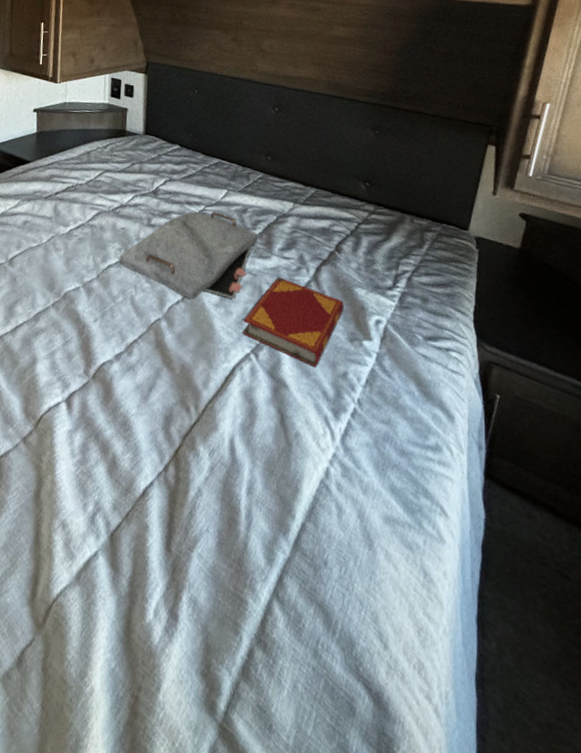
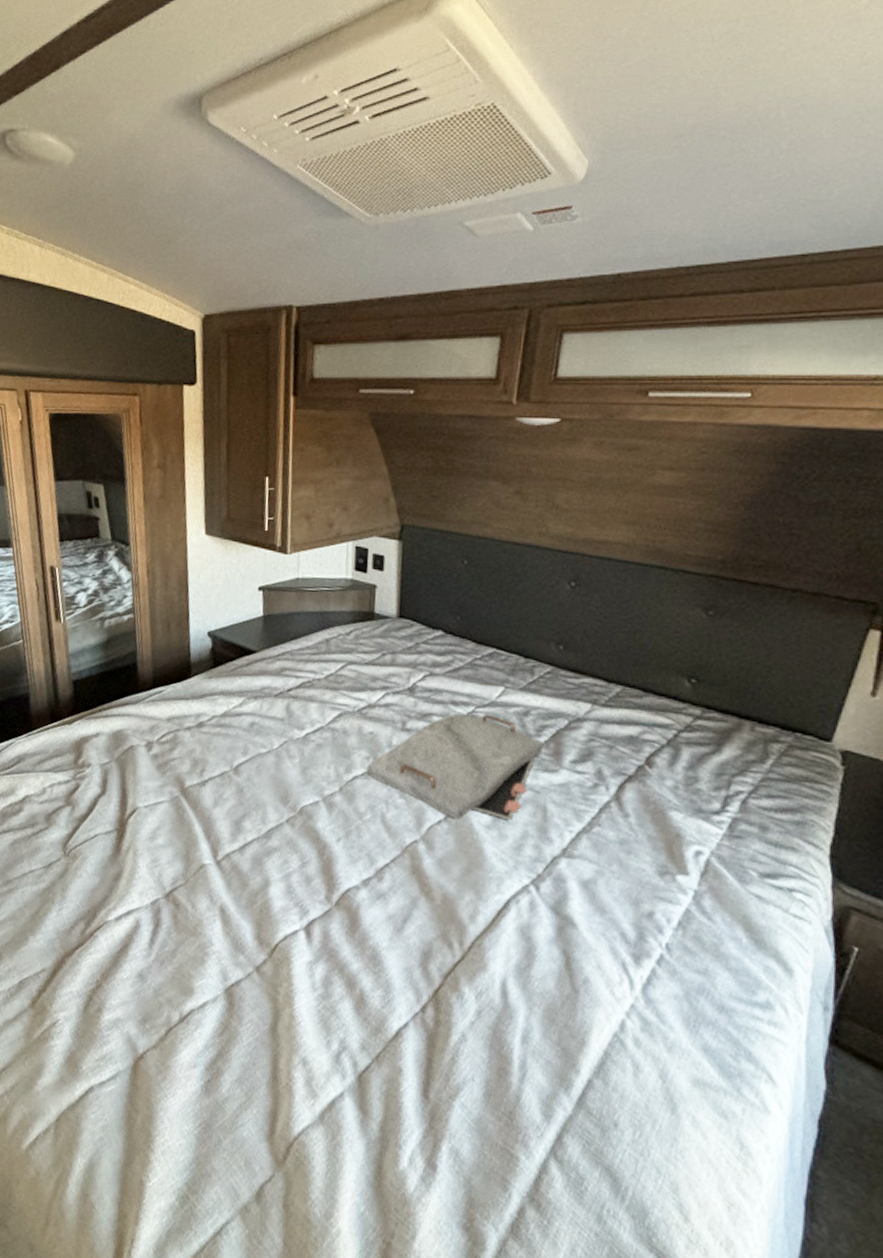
hardback book: present [241,277,344,367] -> none [519,795,654,904]

